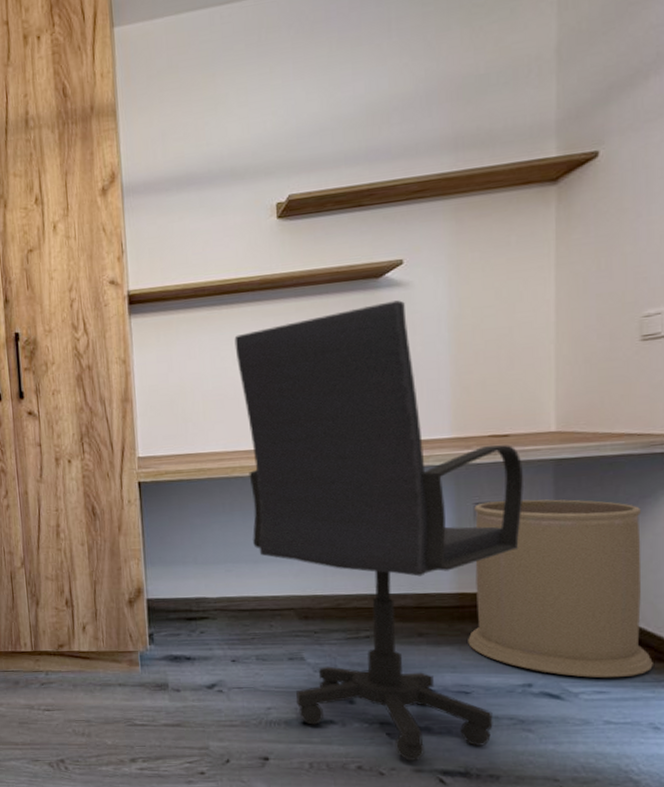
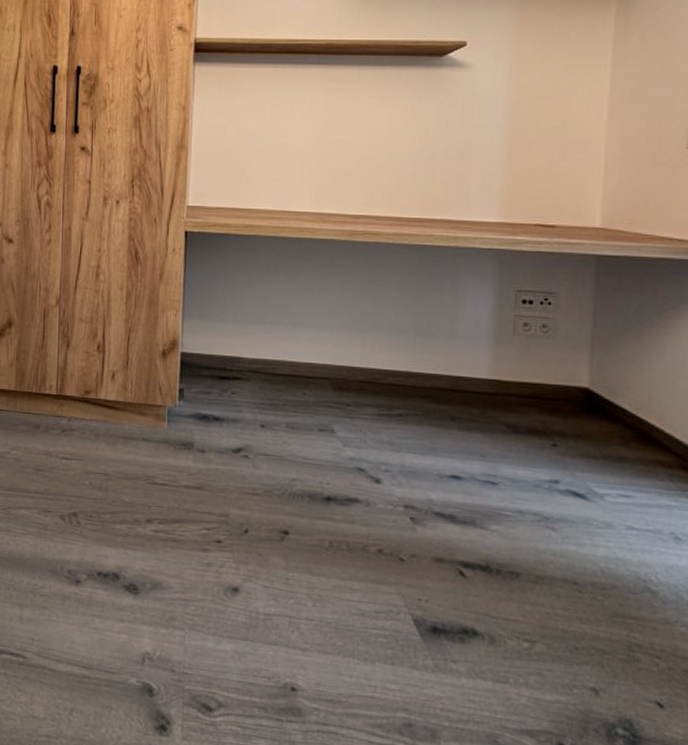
office chair: present [234,300,523,760] -> none [294,81,566,549]
trash can: present [468,499,653,678] -> none [499,290,678,483]

